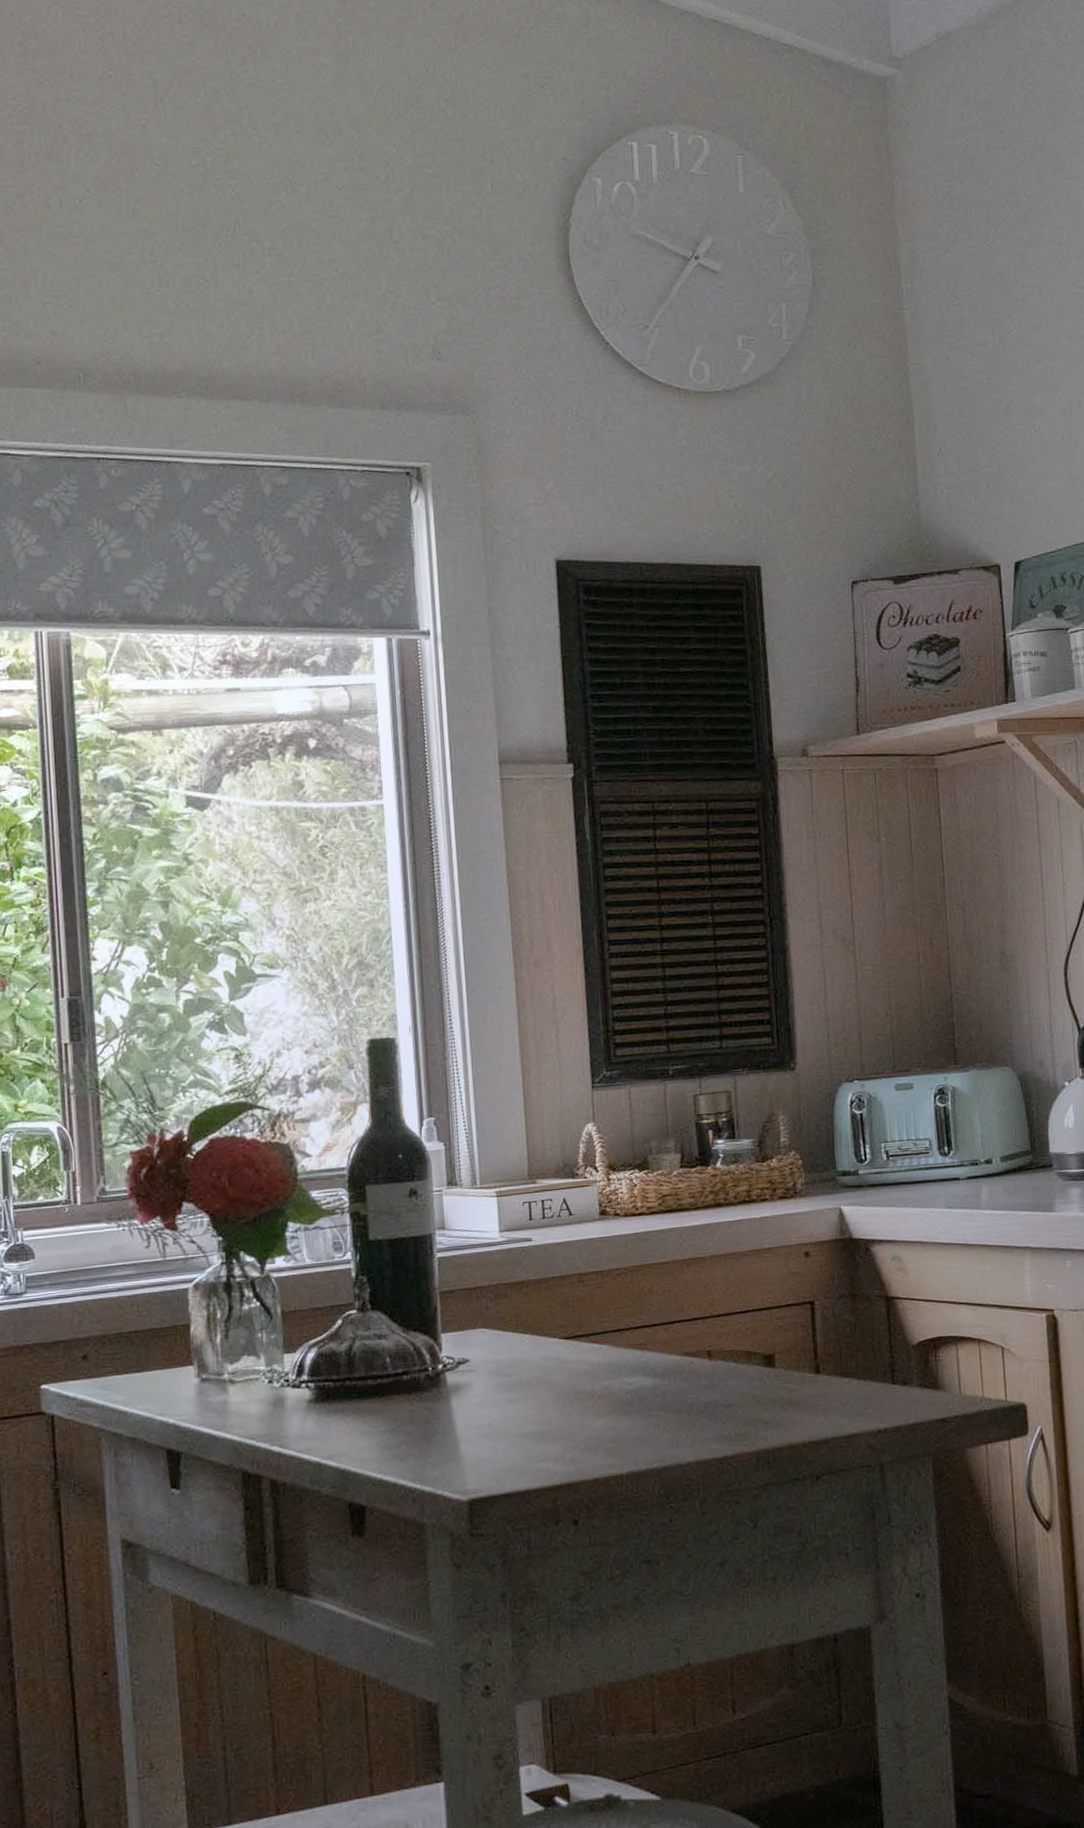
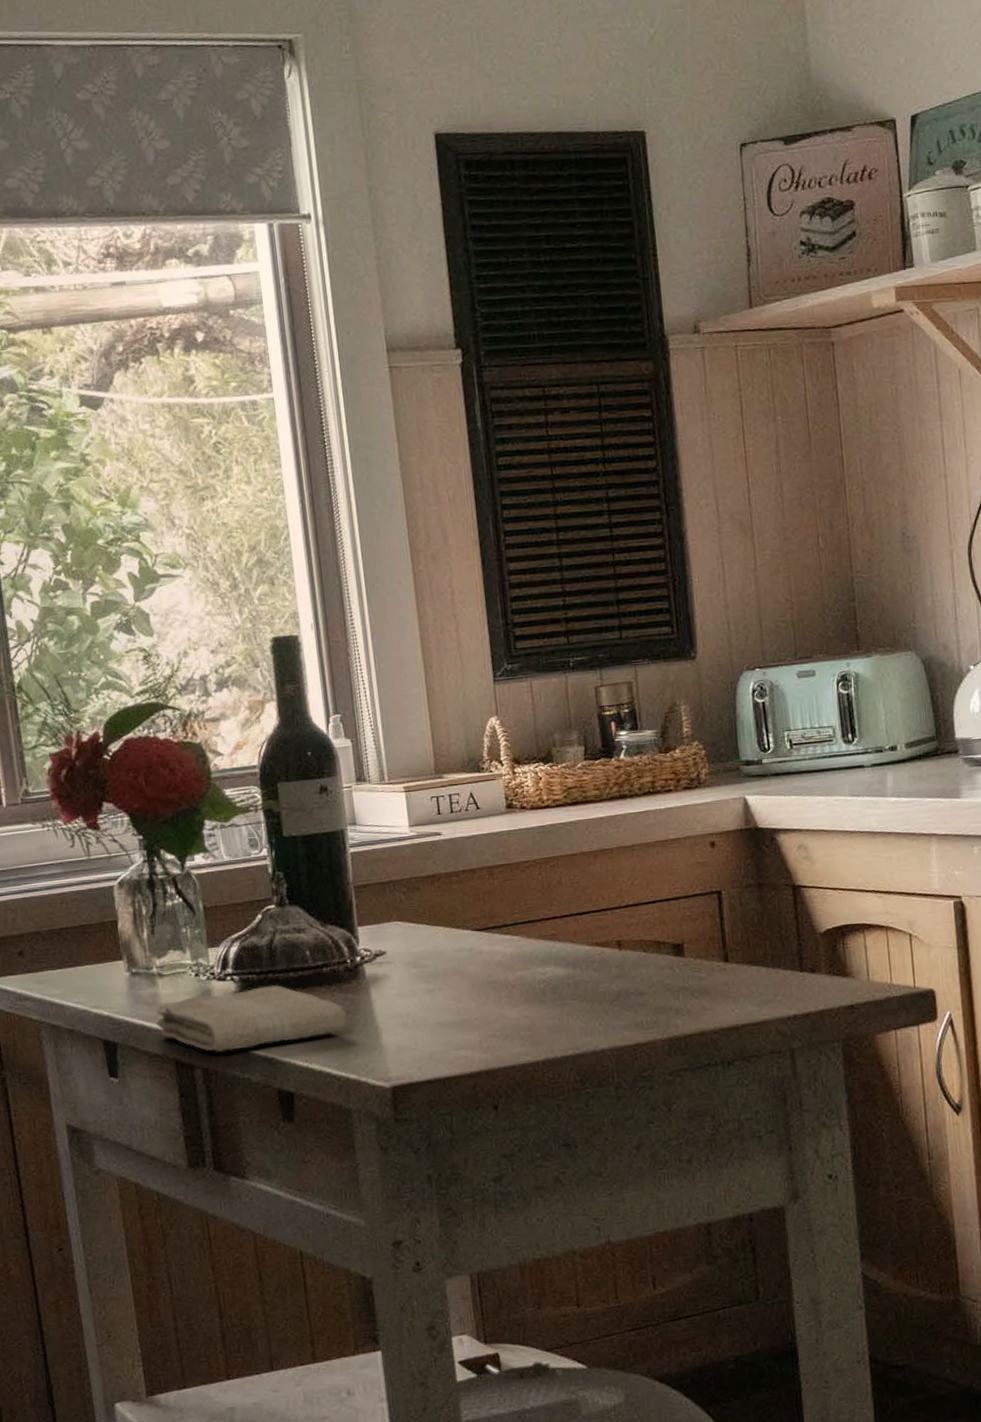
washcloth: none [223,1393,427,1463] -> present [155,985,349,1053]

